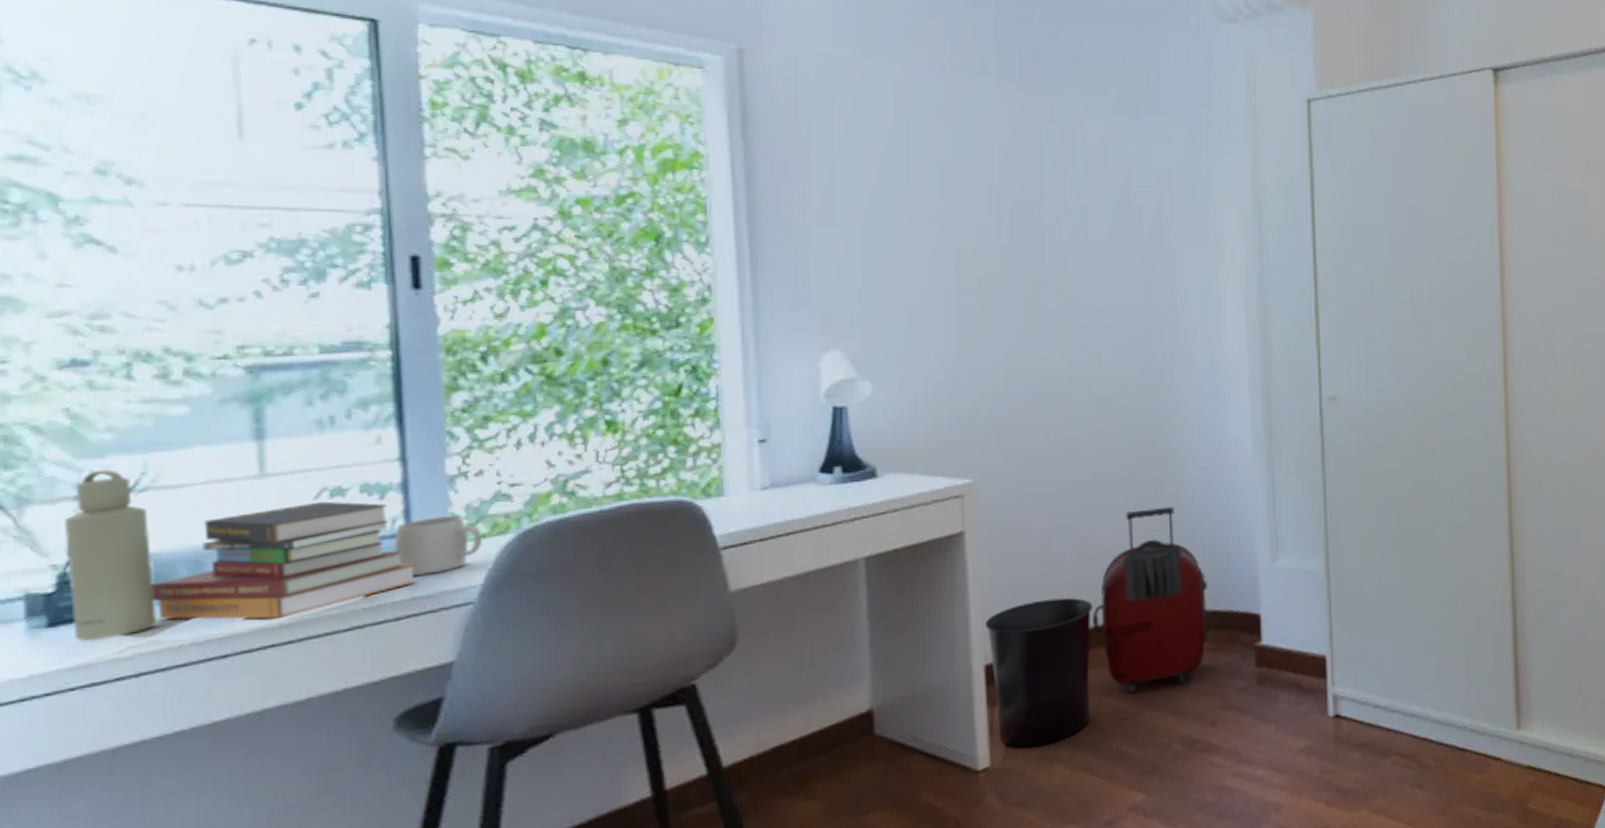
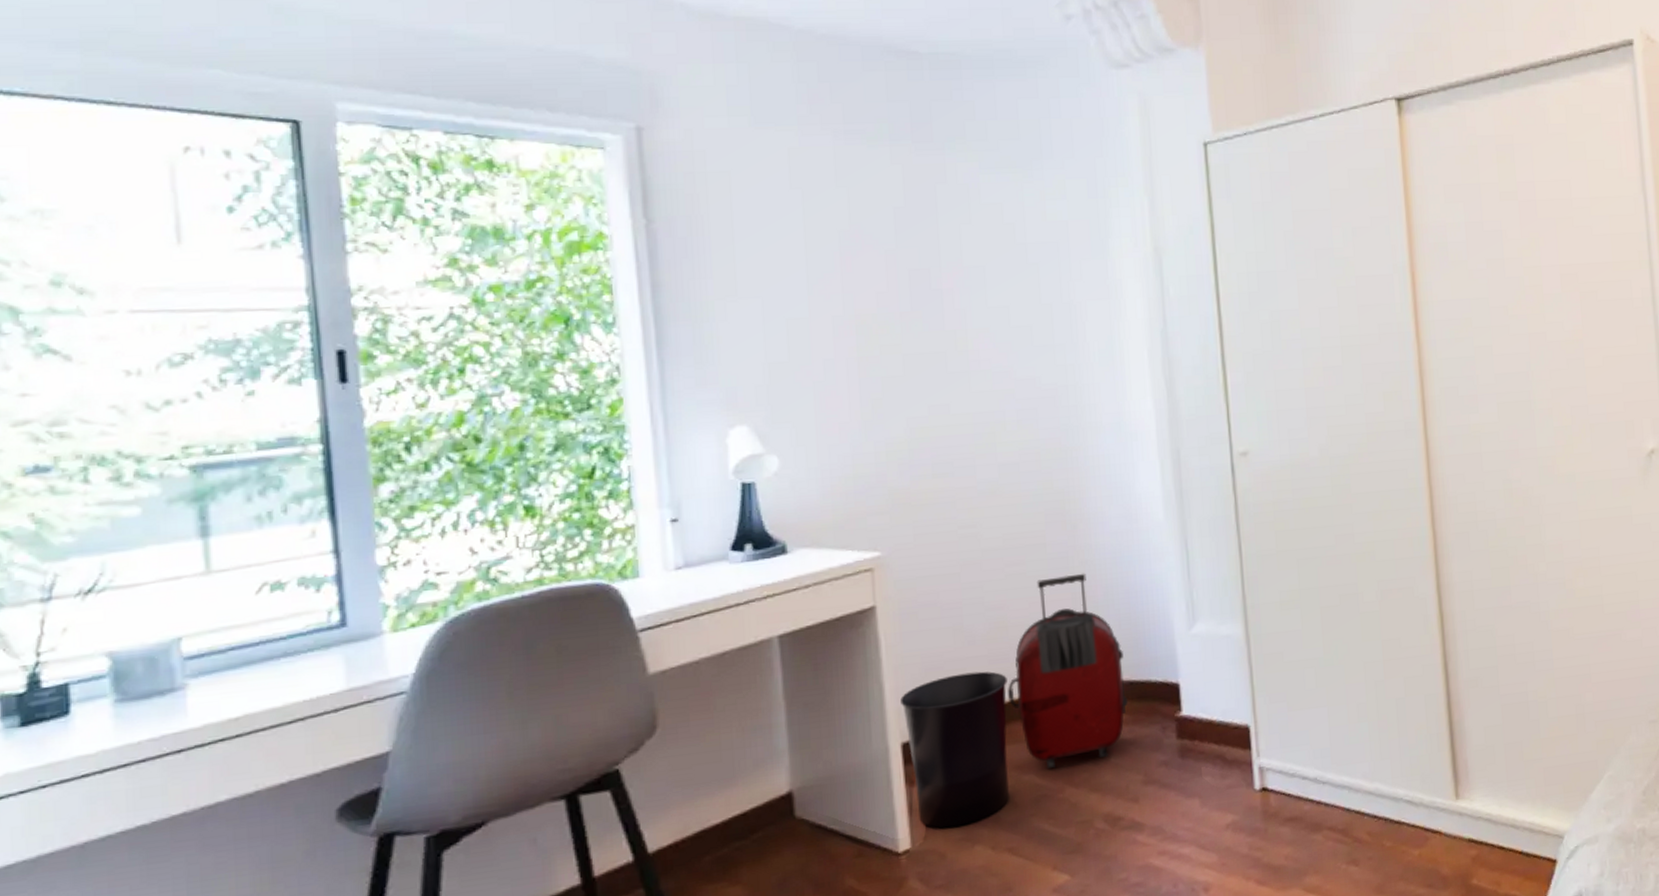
bottle: present [65,469,156,641] -> none [33,571,117,739]
books: present [152,501,416,620] -> none [112,595,352,716]
mug: present [393,515,483,576] -> none [330,605,413,667]

